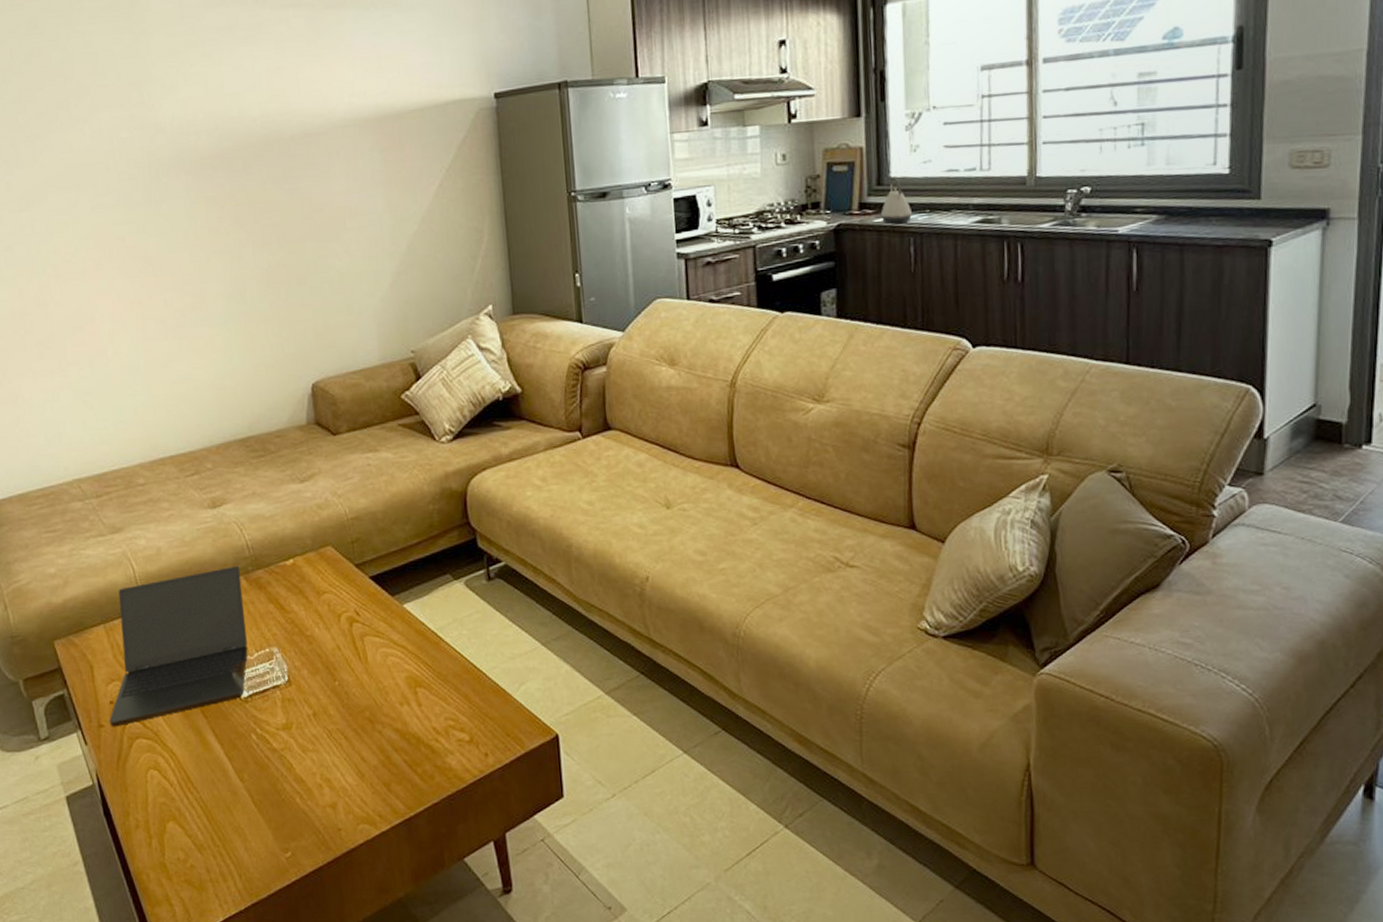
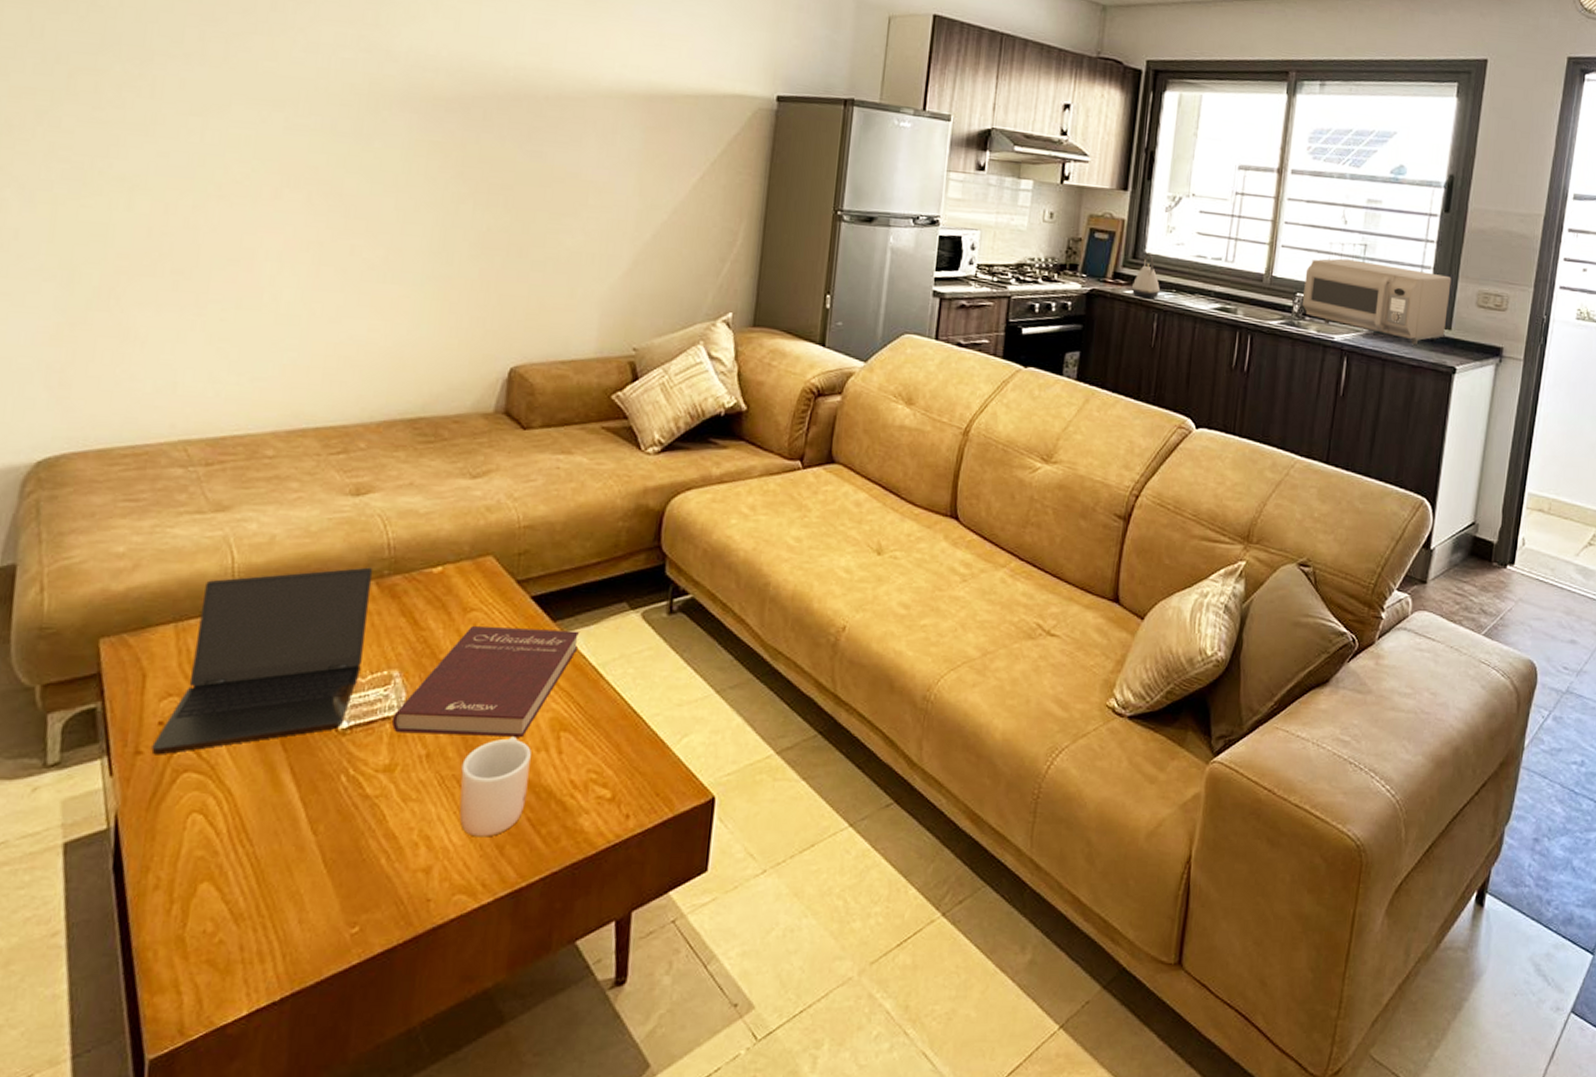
book: none [281,602,416,697] -> present [392,626,579,737]
mug: none [342,694,400,778] -> present [459,737,532,837]
microwave: none [1075,140,1255,223] -> present [1303,258,1452,345]

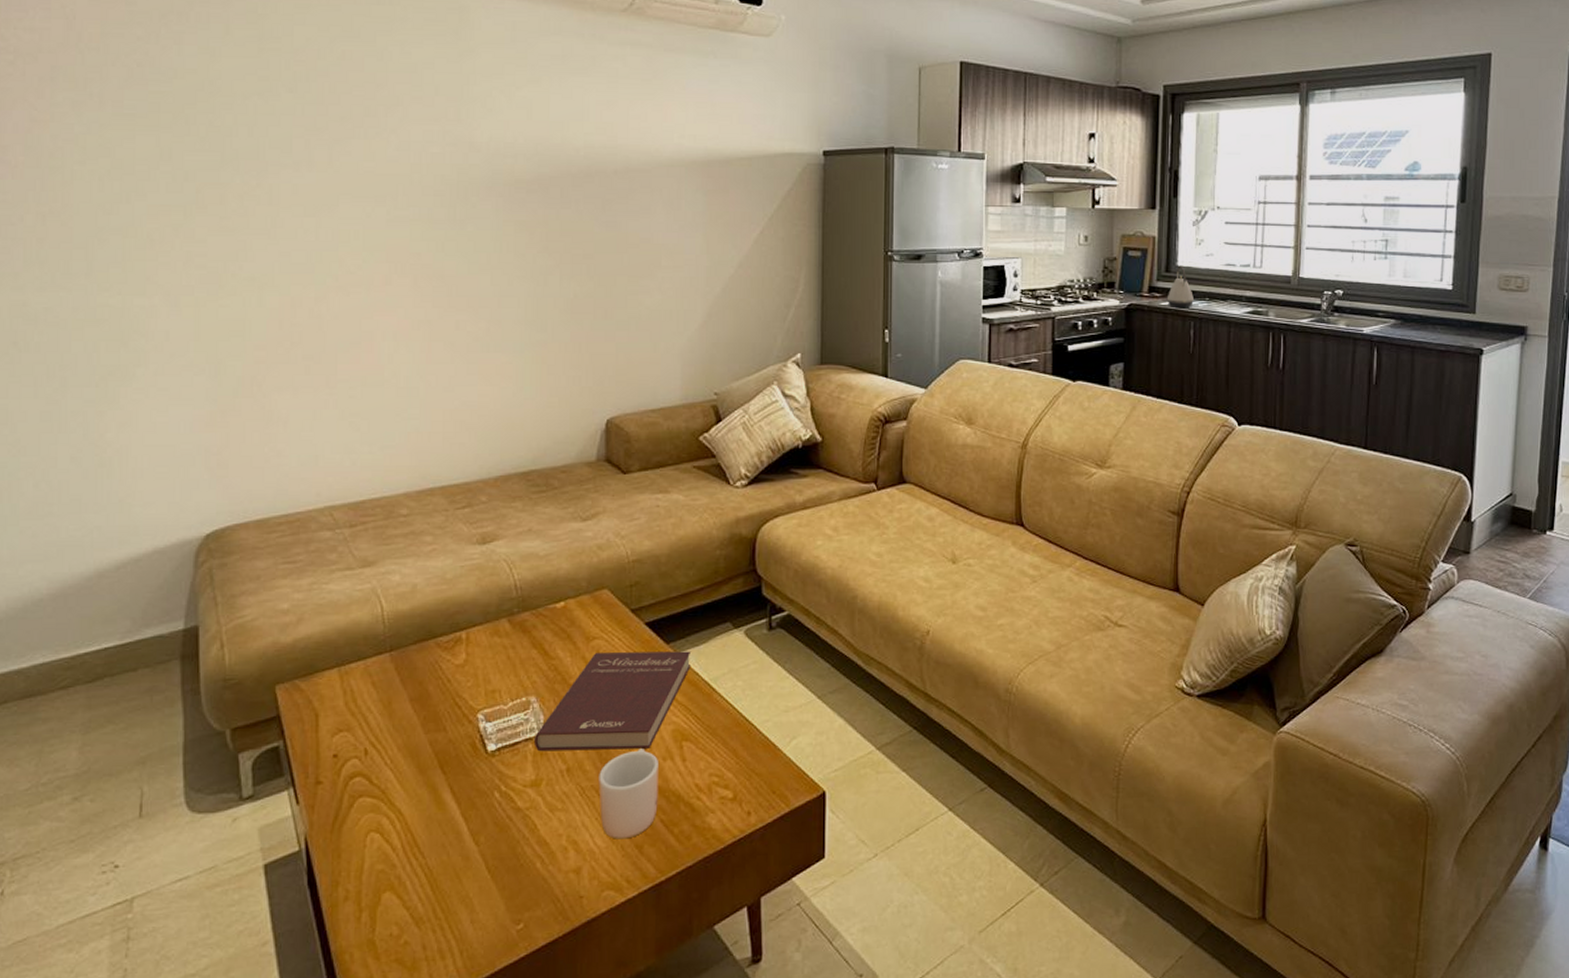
laptop: present [151,567,373,755] -> none [330,607,504,784]
microwave: present [1303,258,1452,345] -> none [1331,255,1472,330]

